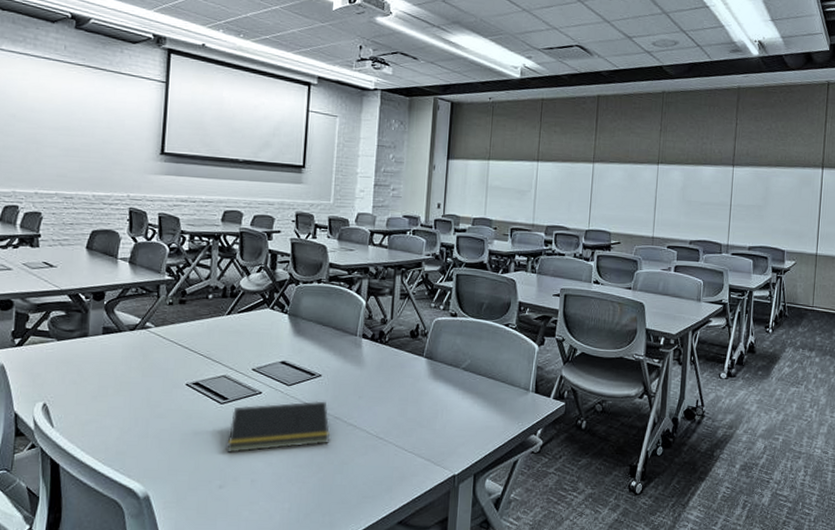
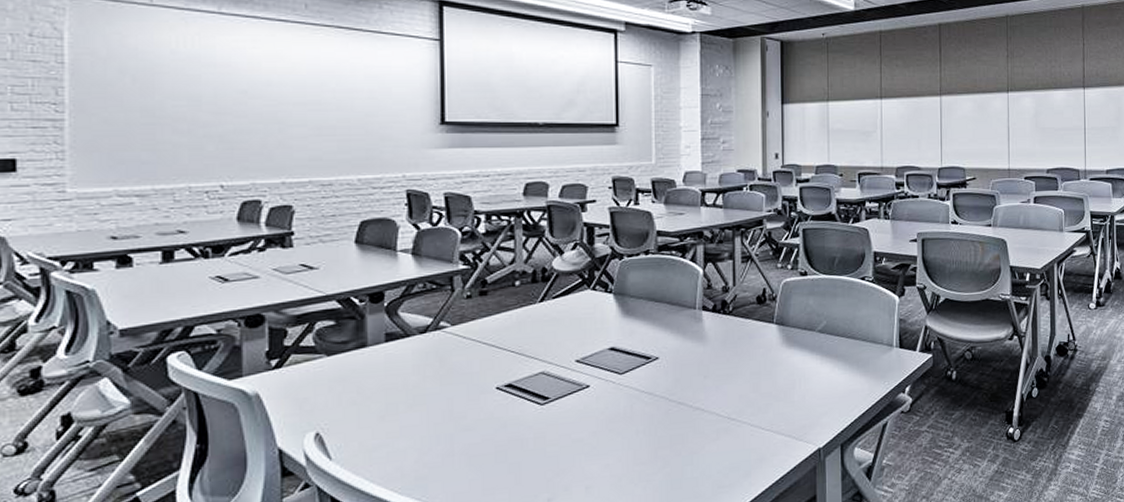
notepad: present [227,401,331,453] -> none [553,386,675,459]

